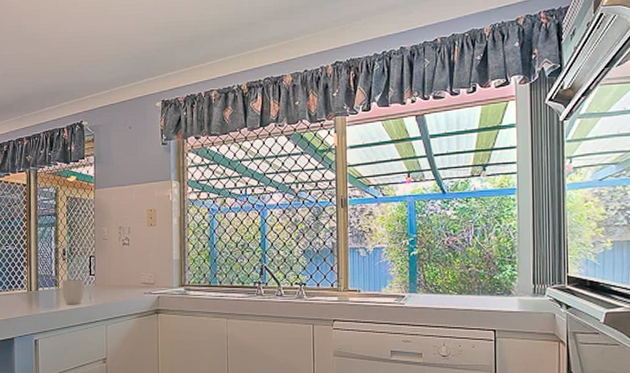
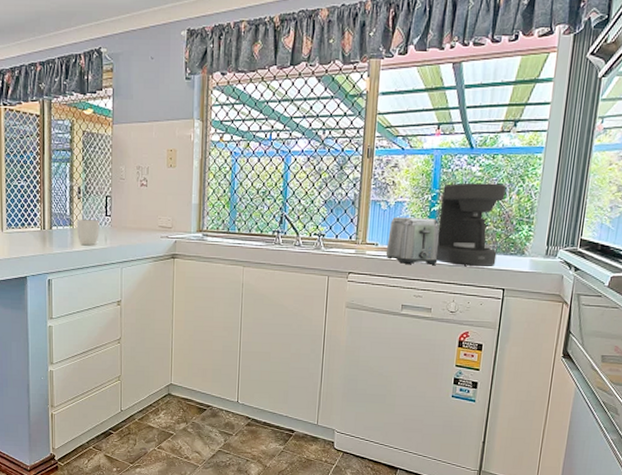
toaster: none [369,262,423,310] -> present [385,217,440,266]
coffee maker: none [419,225,483,308] -> present [436,182,506,266]

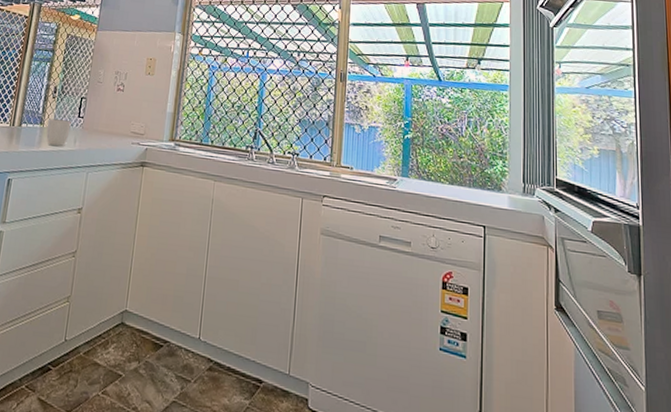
toaster: present [385,217,440,266] -> none [361,142,415,196]
coffee maker: present [436,182,506,266] -> none [412,113,476,201]

